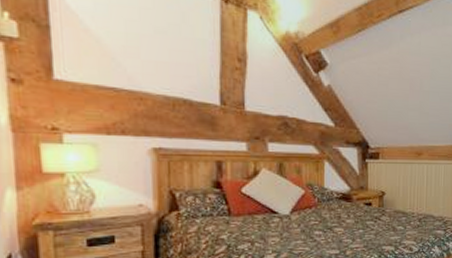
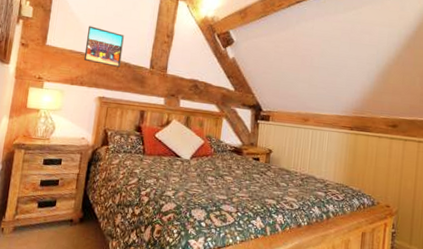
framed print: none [118,48,177,106] -> present [83,25,124,68]

